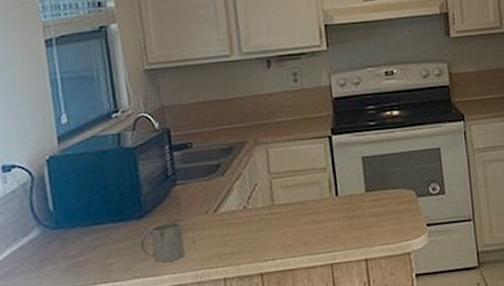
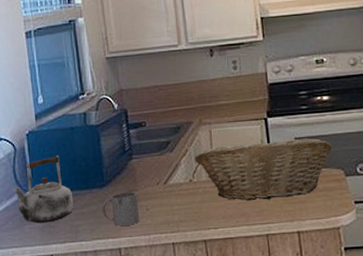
kettle: none [29,182,106,264] -> present [12,154,74,224]
fruit basket: none [249,157,403,228] -> present [195,138,333,201]

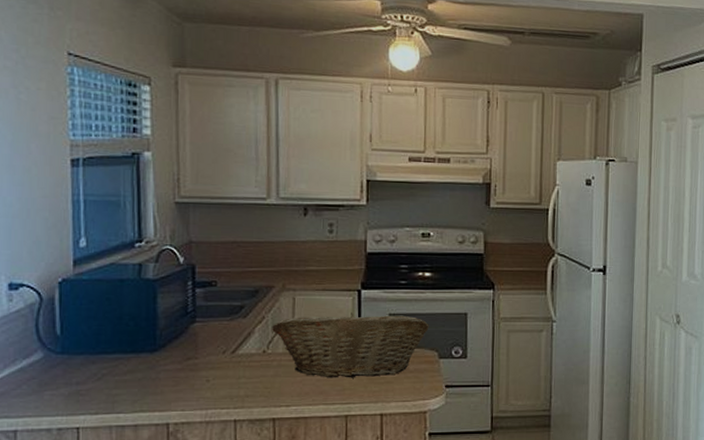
kettle: present [12,154,74,224] -> none [32,310,114,390]
mug: present [102,191,140,226] -> none [151,359,197,398]

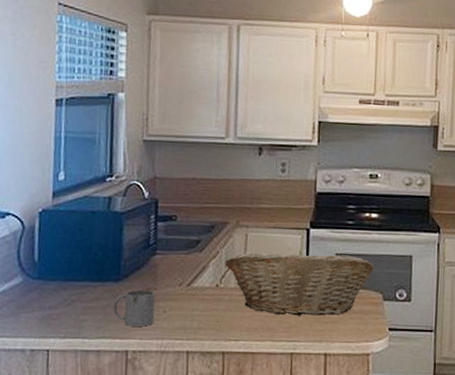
mug: none [151,359,197,398] -> present [114,289,155,327]

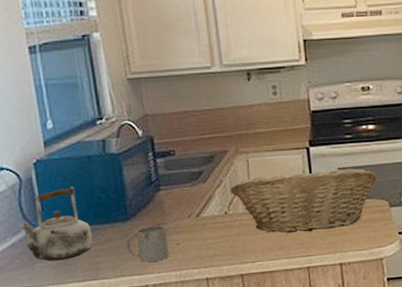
kettle: none [13,239,82,314] -> present [19,186,94,262]

